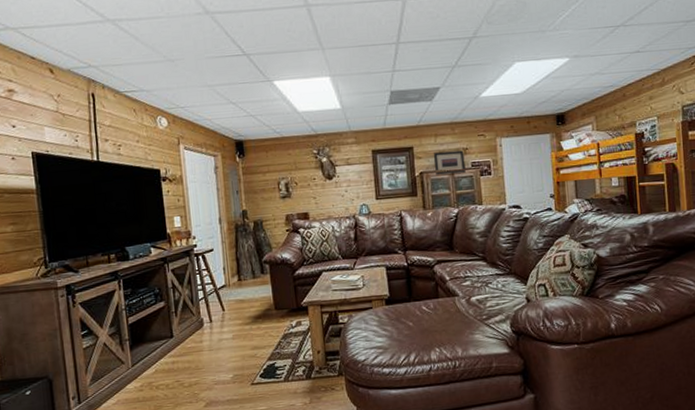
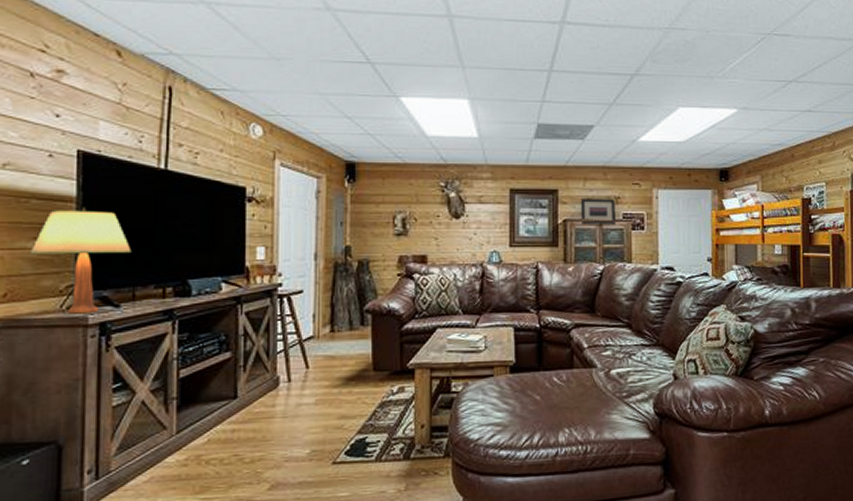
table lamp: none [9,196,82,281] -> present [29,207,132,314]

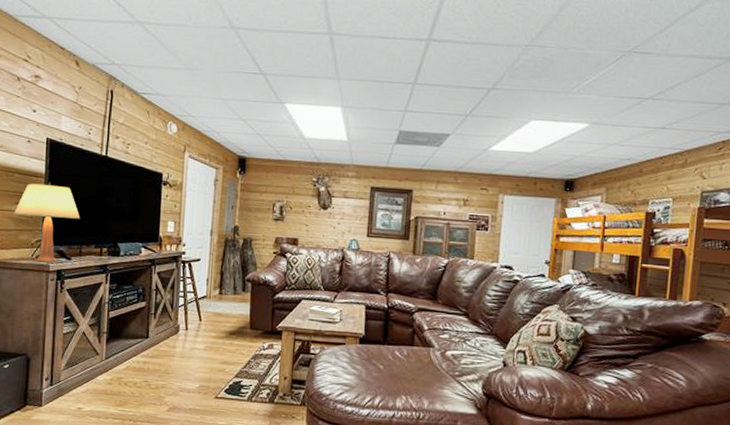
picture frame: present [580,199,616,225] -> none [431,199,464,224]

